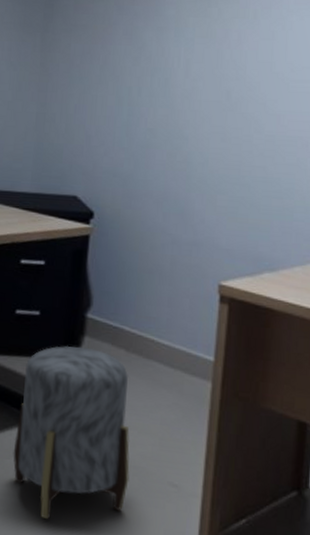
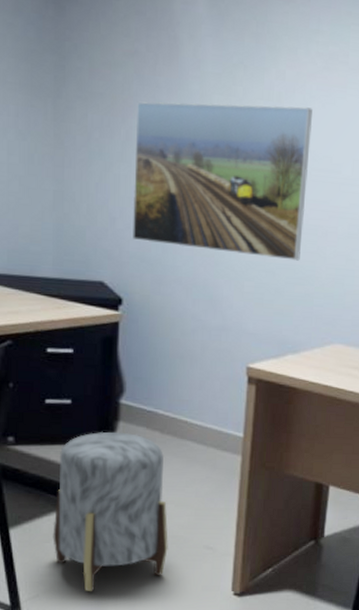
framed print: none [106,21,290,174] -> present [132,101,312,261]

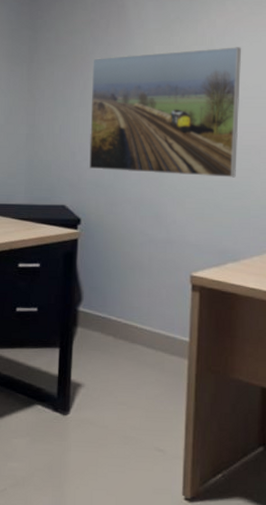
stool: present [53,431,168,592] -> none [20,336,122,489]

